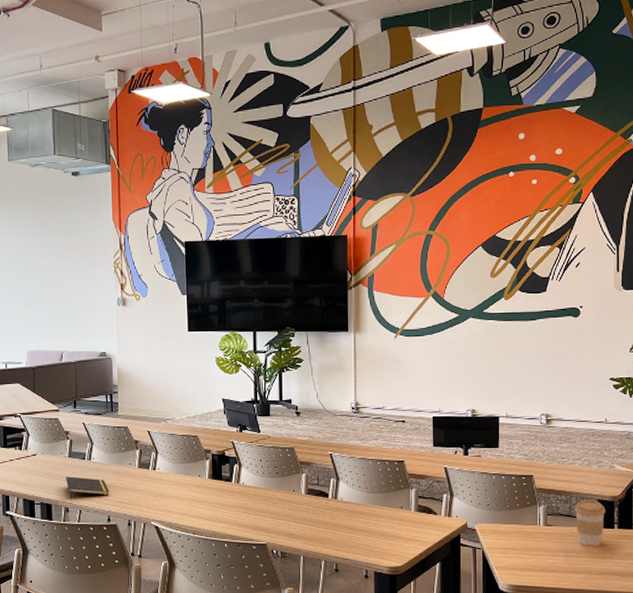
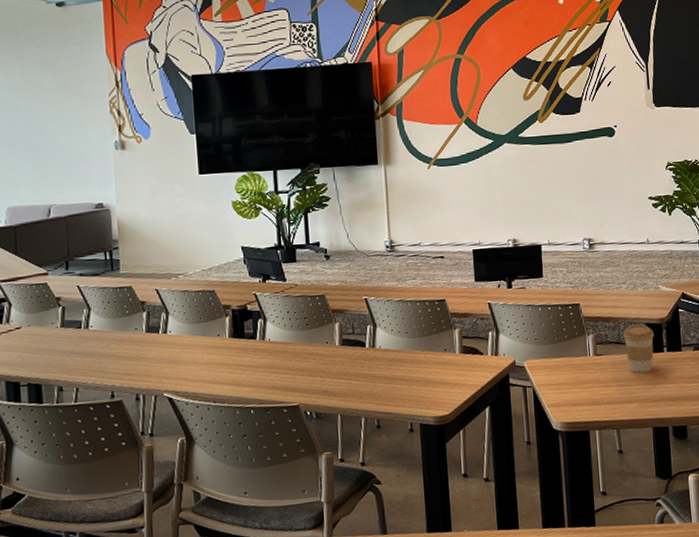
notepad: present [66,476,110,500] -> none [58,349,112,378]

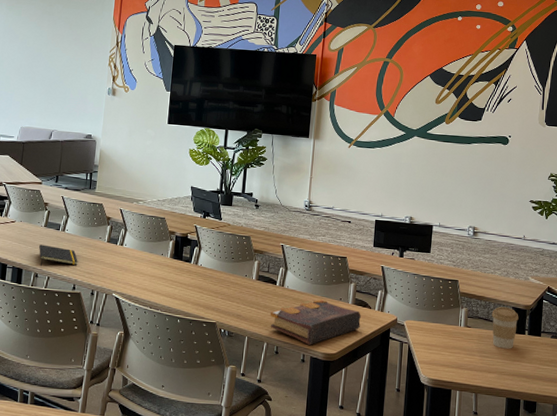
notepad: none [58,349,112,378] -> present [39,244,78,267]
book: none [363,354,473,411] -> present [270,299,361,345]

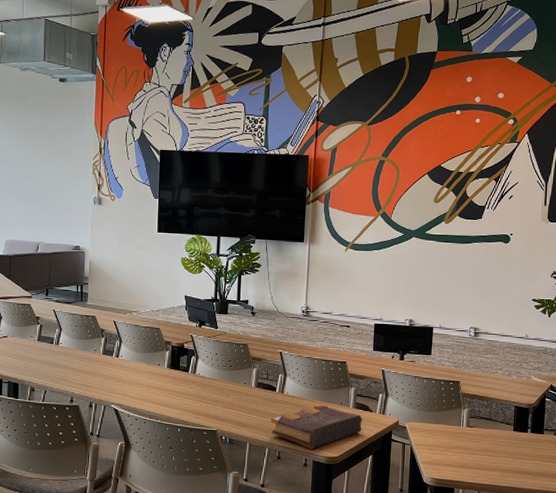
notepad: present [39,244,78,267] -> none [34,359,74,381]
coffee cup: present [492,307,519,349] -> none [494,406,521,447]

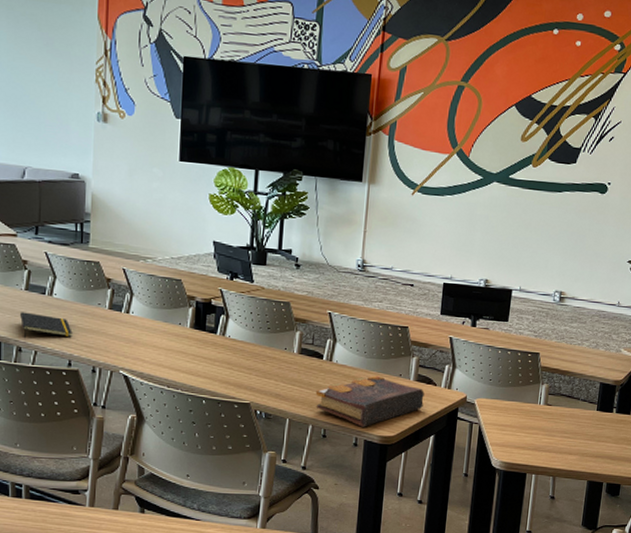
notepad: none [34,359,74,381] -> present [20,312,73,339]

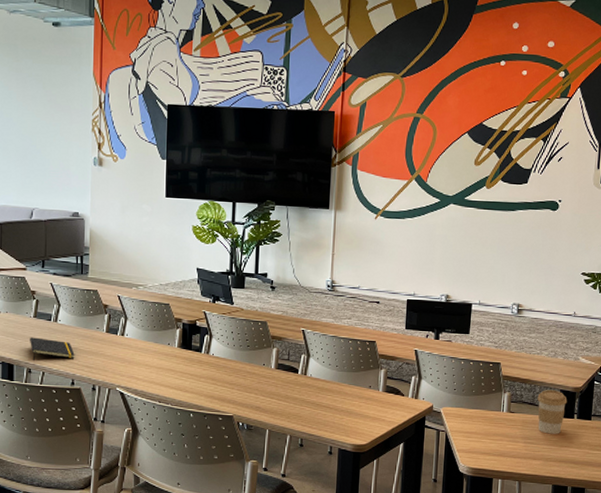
book: present [315,375,424,427] -> none [292,387,393,436]
coffee cup: none [575,382,607,429] -> present [537,390,567,434]

